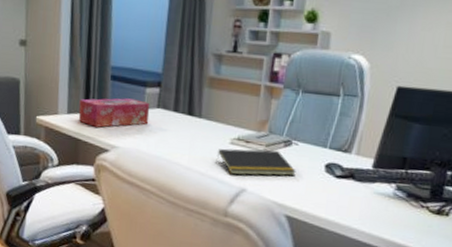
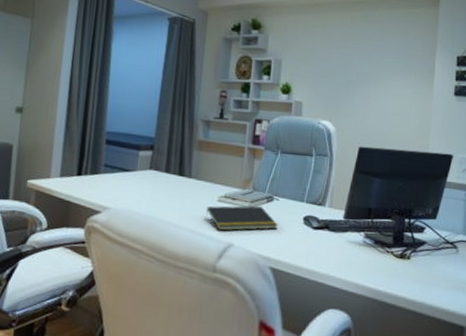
tissue box: present [78,98,150,128] -> none [71,161,143,190]

